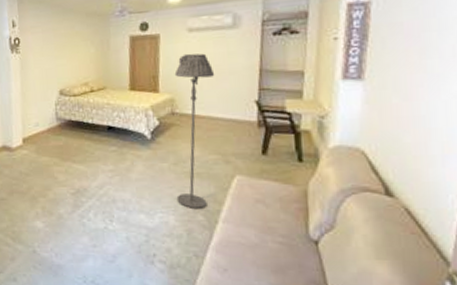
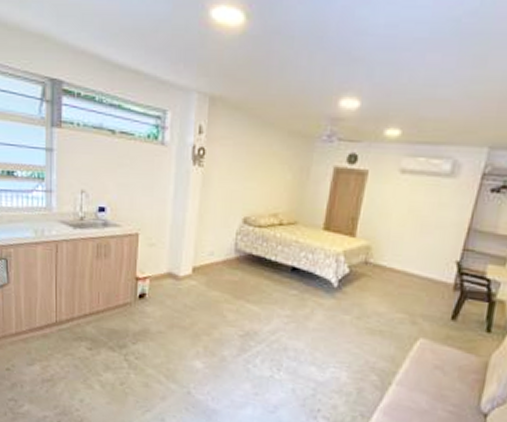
floor lamp: present [174,53,215,210] -> none [353,197,420,369]

